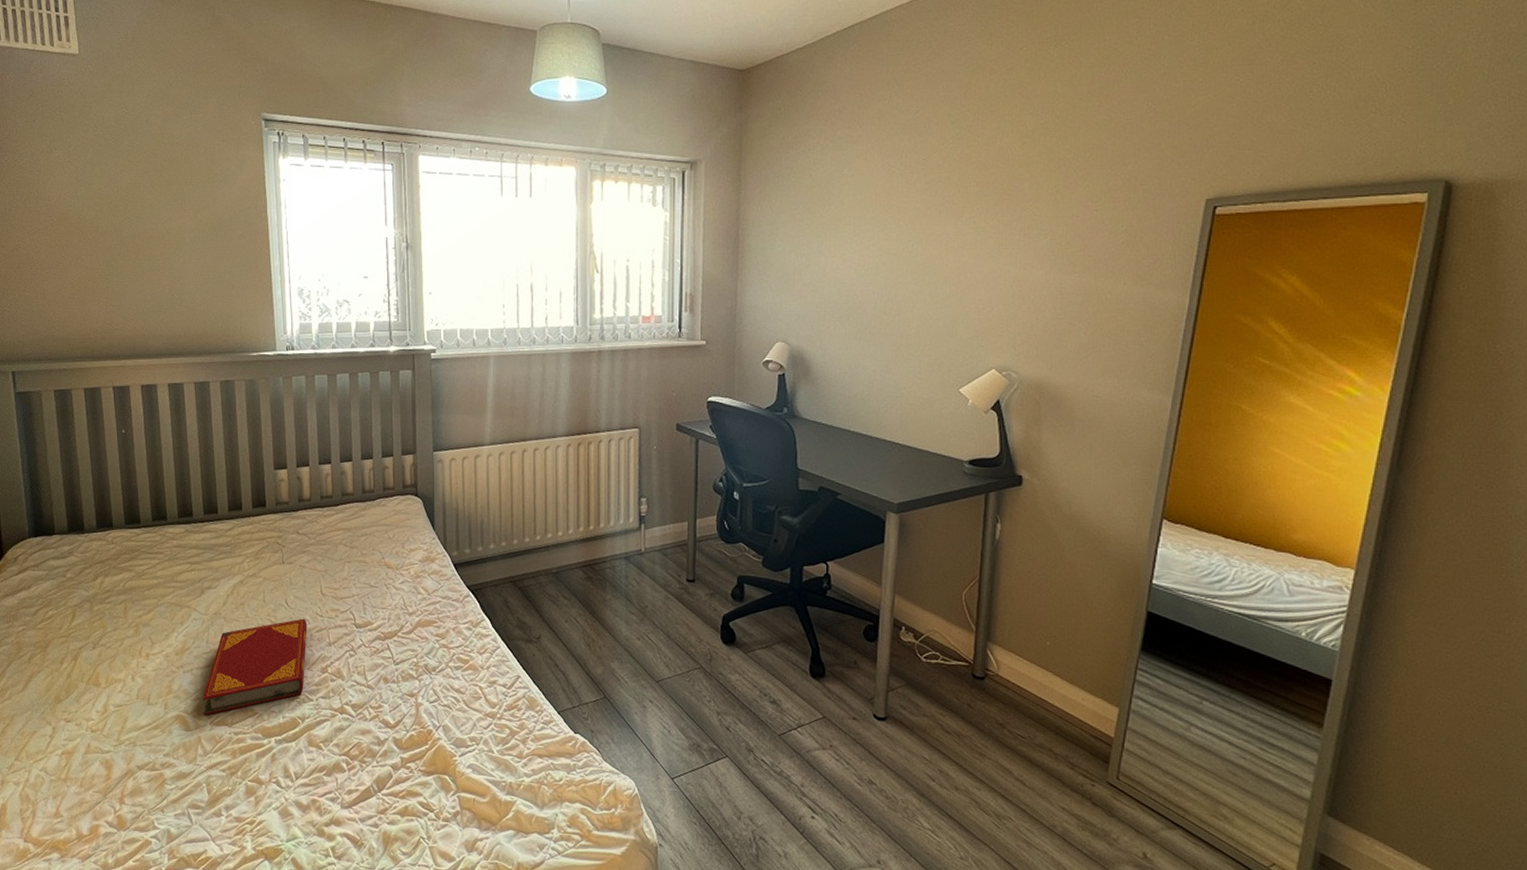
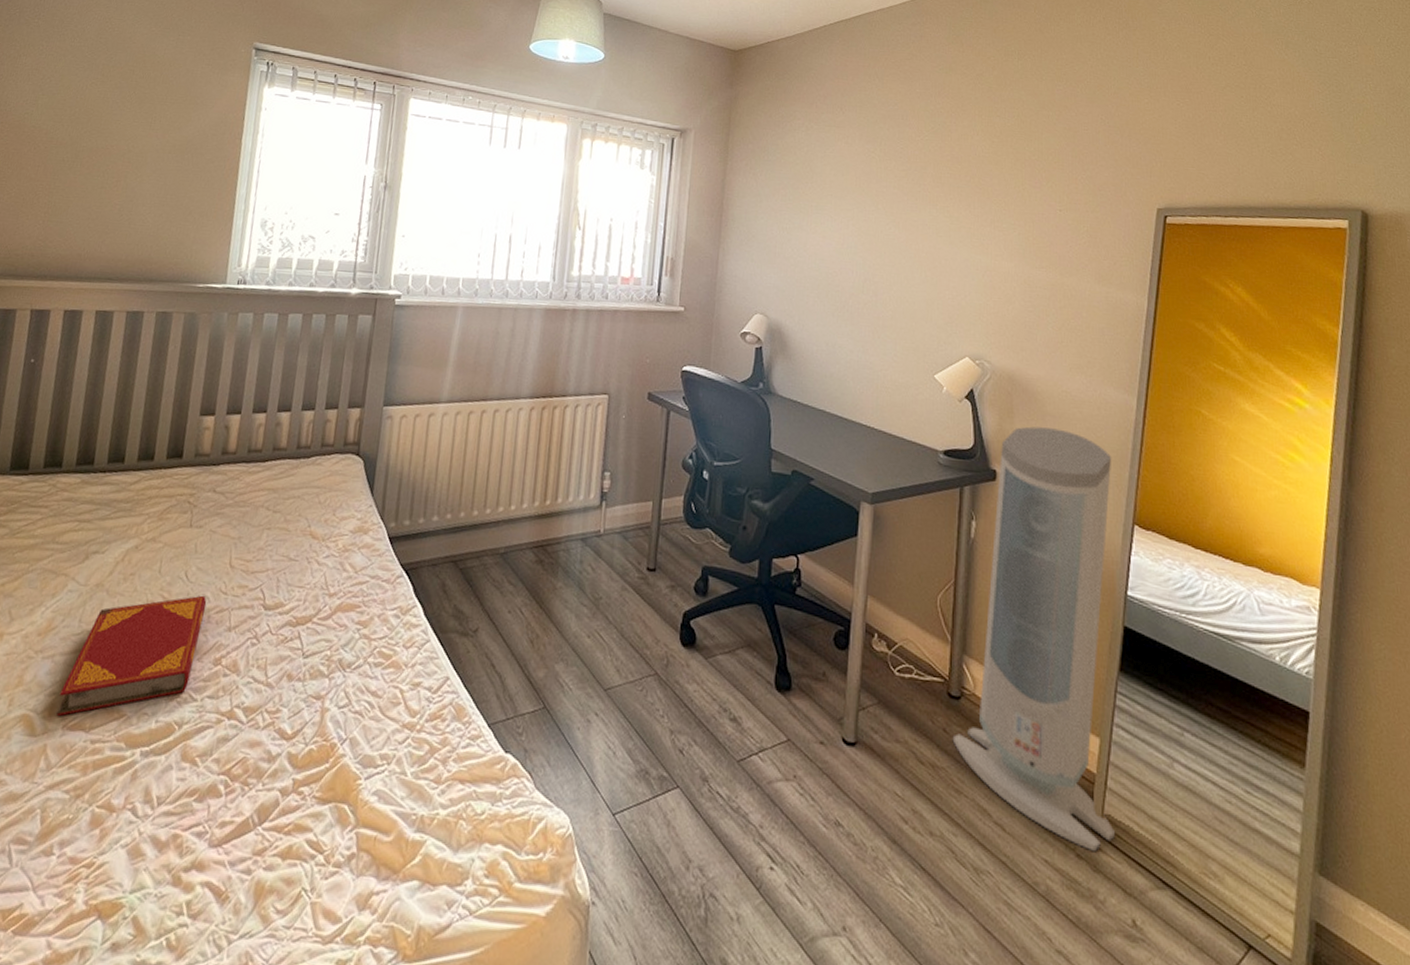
air purifier: none [976,432,1143,801] -> present [952,426,1115,852]

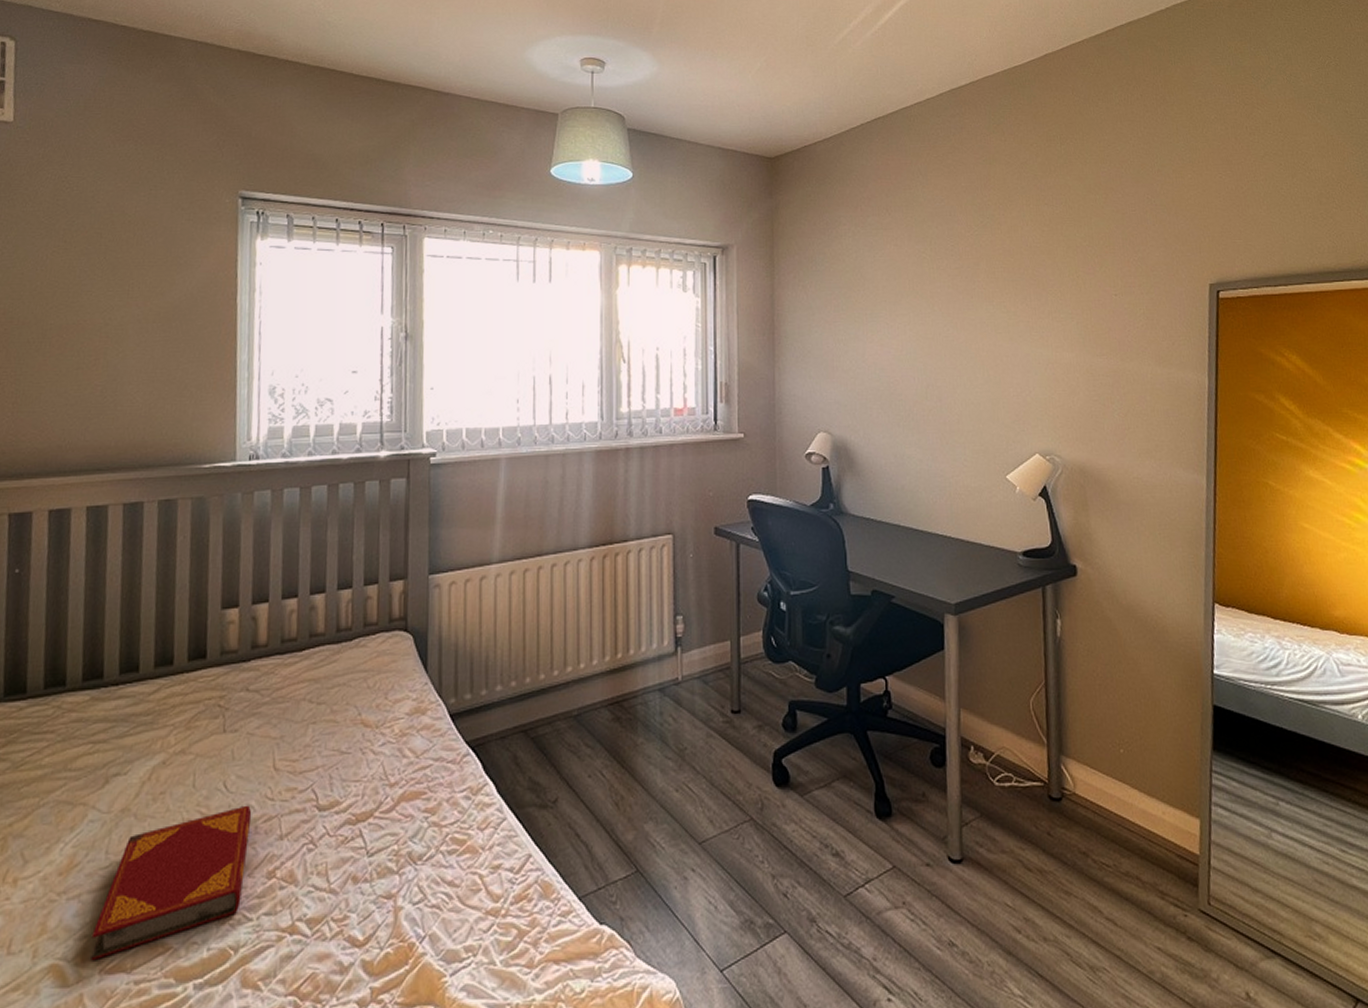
air purifier: present [952,426,1115,852] -> none [1057,516,1222,933]

